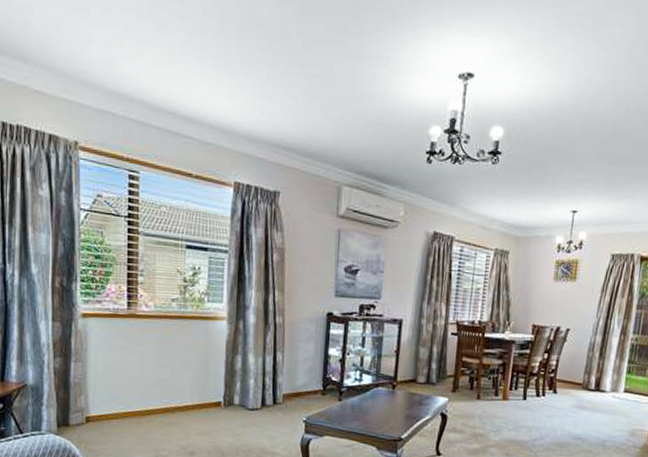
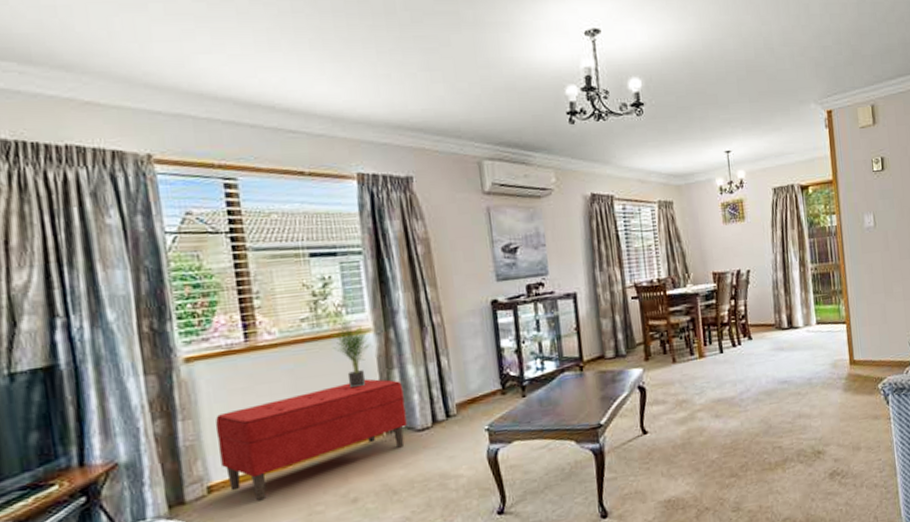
bench: none [97,358,243,437] -> present [215,378,407,501]
potted plant: none [193,305,223,364] -> present [332,318,370,389]

